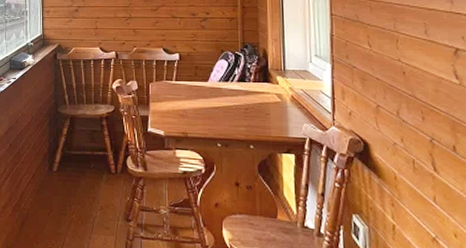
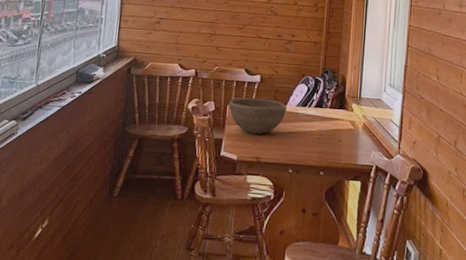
bowl: none [151,75,209,110] -> present [228,97,287,134]

